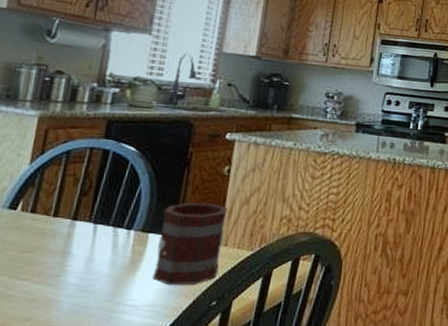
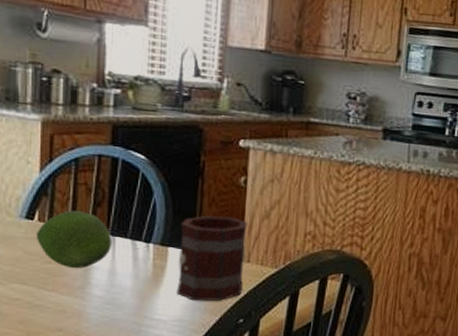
fruit: none [16,200,94,256] -> present [37,210,112,268]

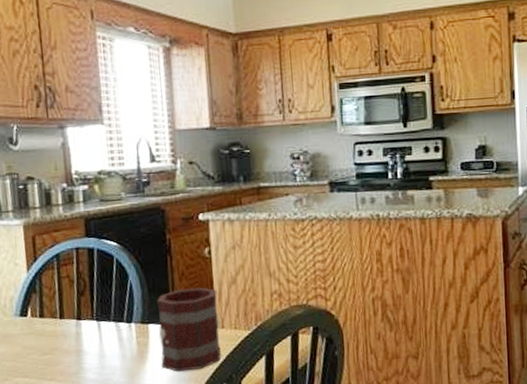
fruit: present [37,210,112,268] -> none [31,302,98,356]

